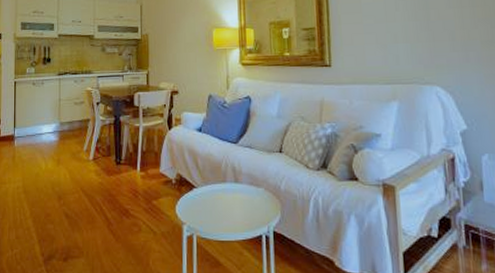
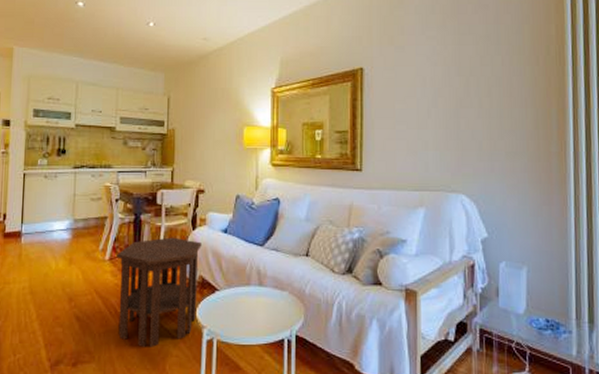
side table: none [100,137,178,243] -> present [117,237,202,347]

